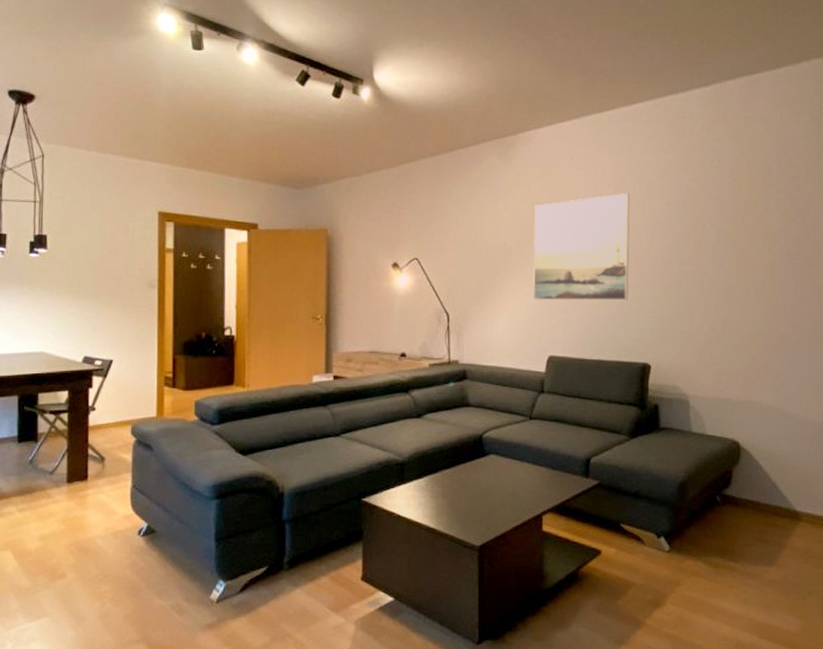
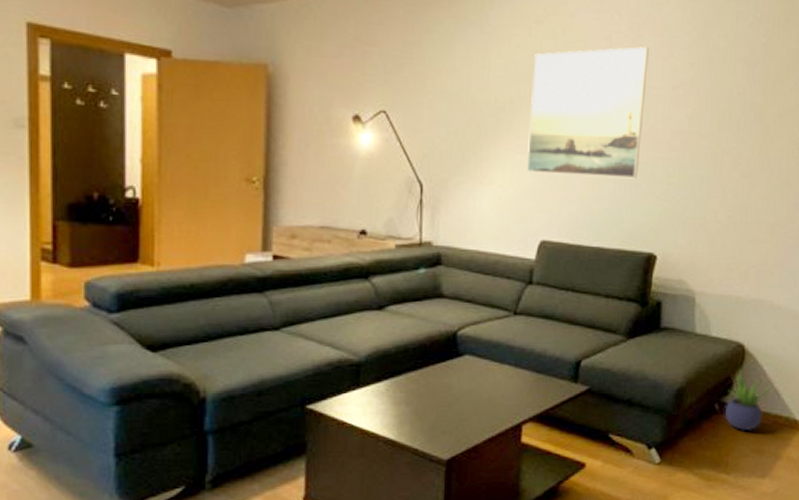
potted plant: none [726,464,769,522] -> present [724,369,772,431]

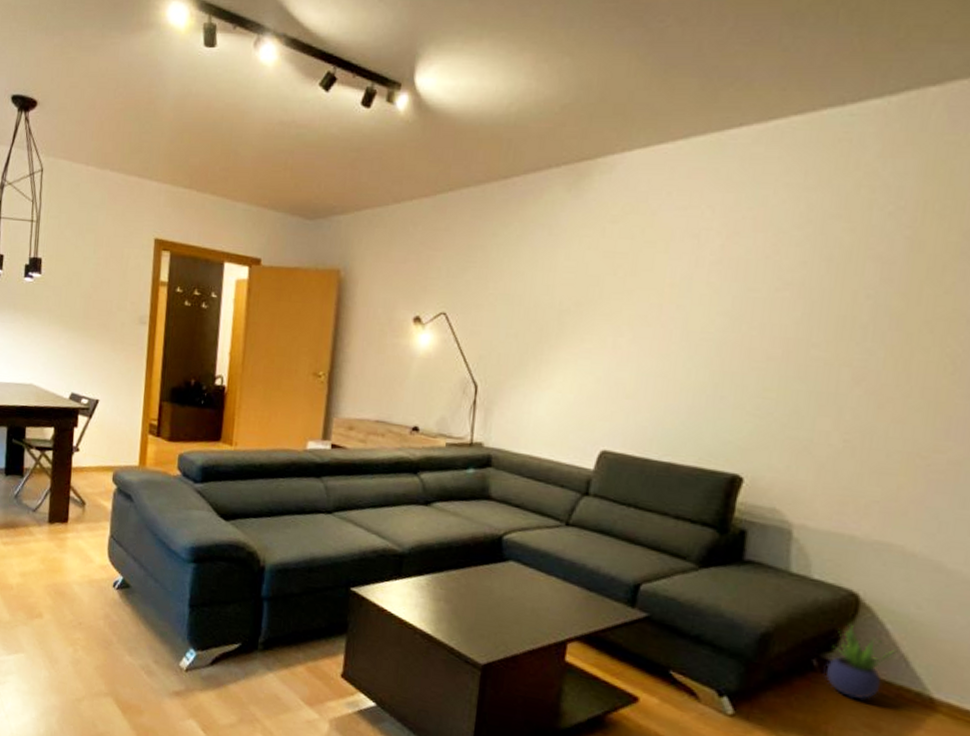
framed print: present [527,47,649,179] -> none [590,244,747,391]

